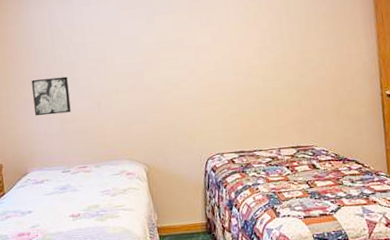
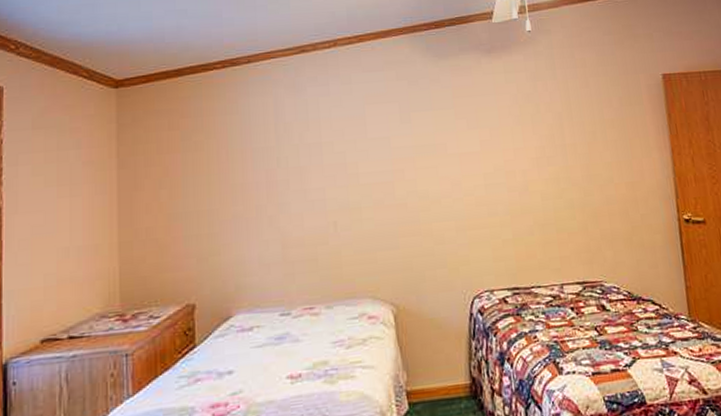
wall art: present [32,76,71,116] -> none [245,185,297,238]

